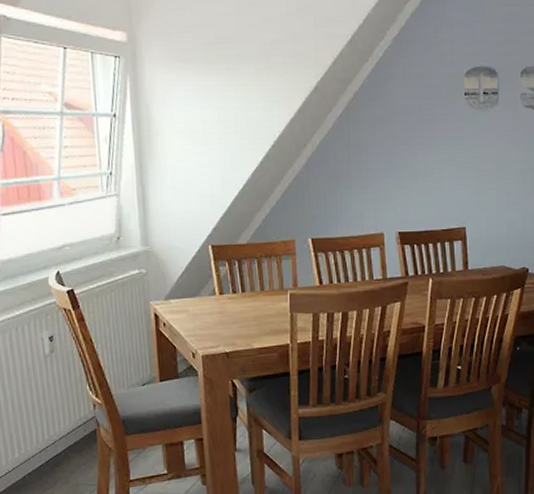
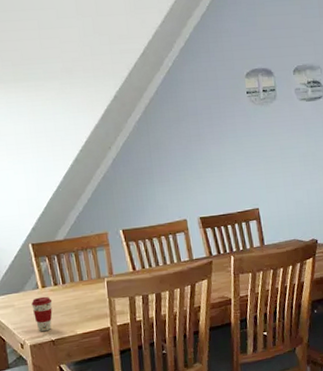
coffee cup: none [207,304,230,342] -> present [31,296,53,332]

